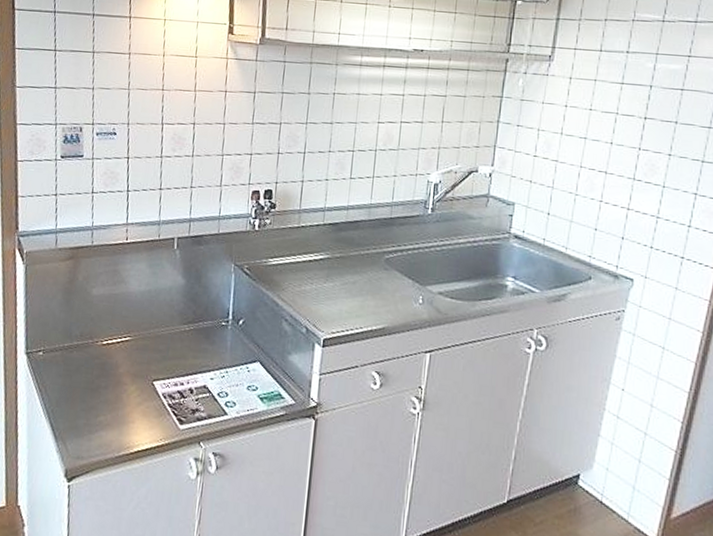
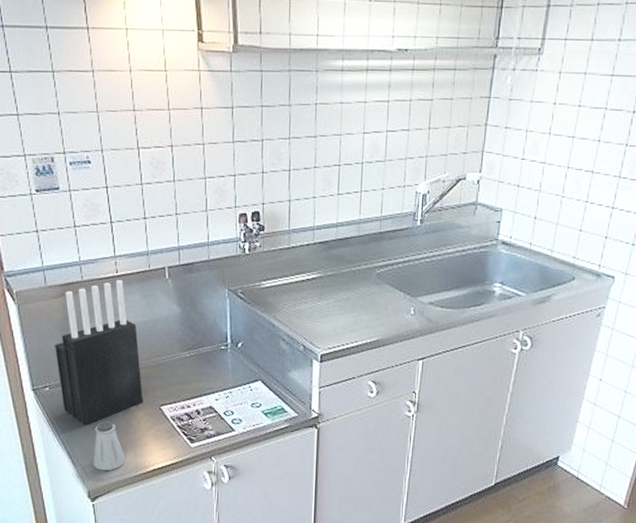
knife block: none [54,247,139,395] -> present [55,280,143,424]
saltshaker: none [74,392,110,448] -> present [92,420,125,471]

